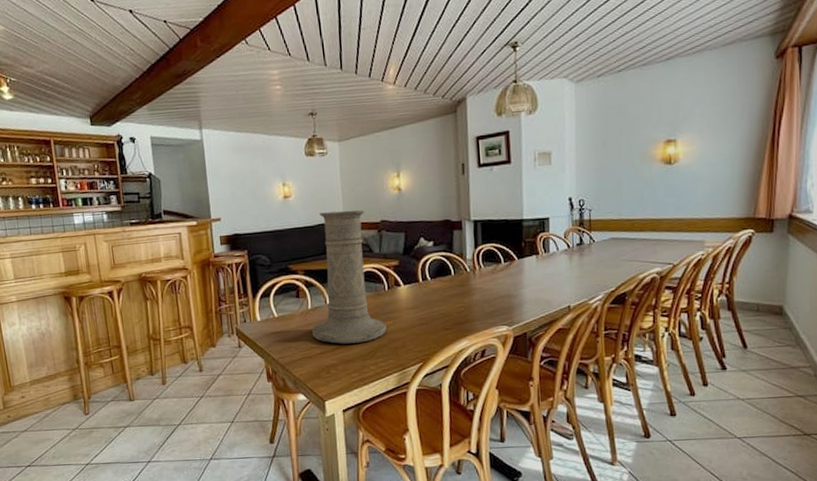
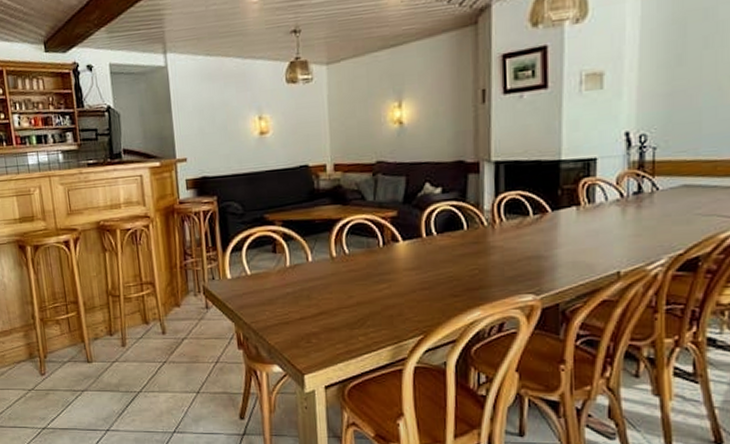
vase: present [312,210,387,345] -> none [291,148,380,310]

